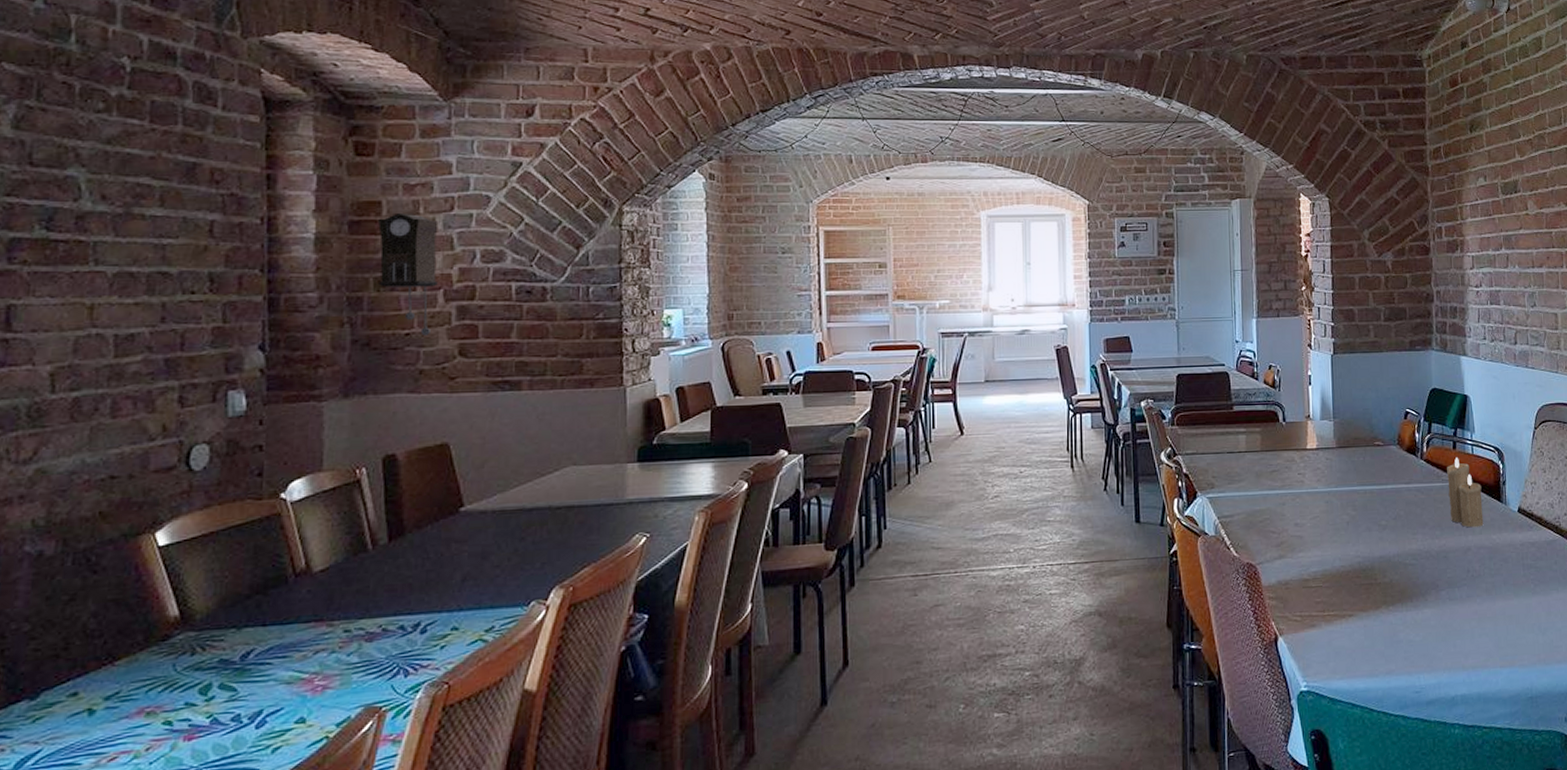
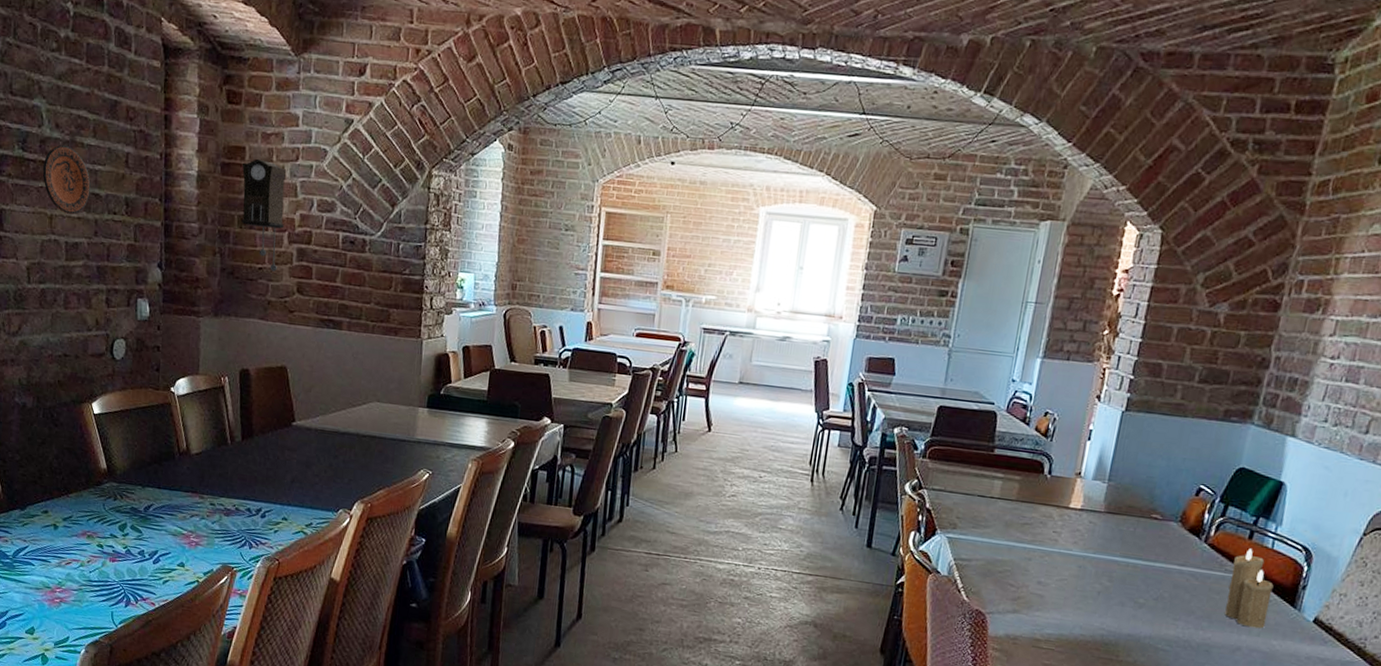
decorative plate: none [79,218,156,300] -> present [42,144,91,214]

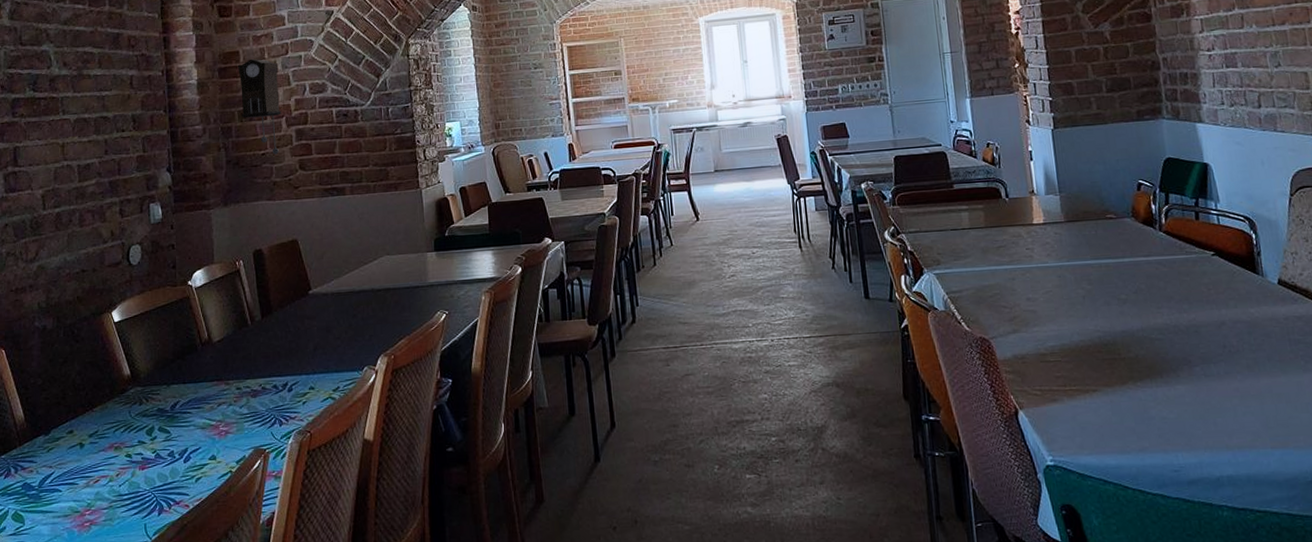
decorative plate: present [42,144,91,214] -> none [53,79,99,140]
candle: present [1225,549,1274,629] -> none [1190,228,1239,301]

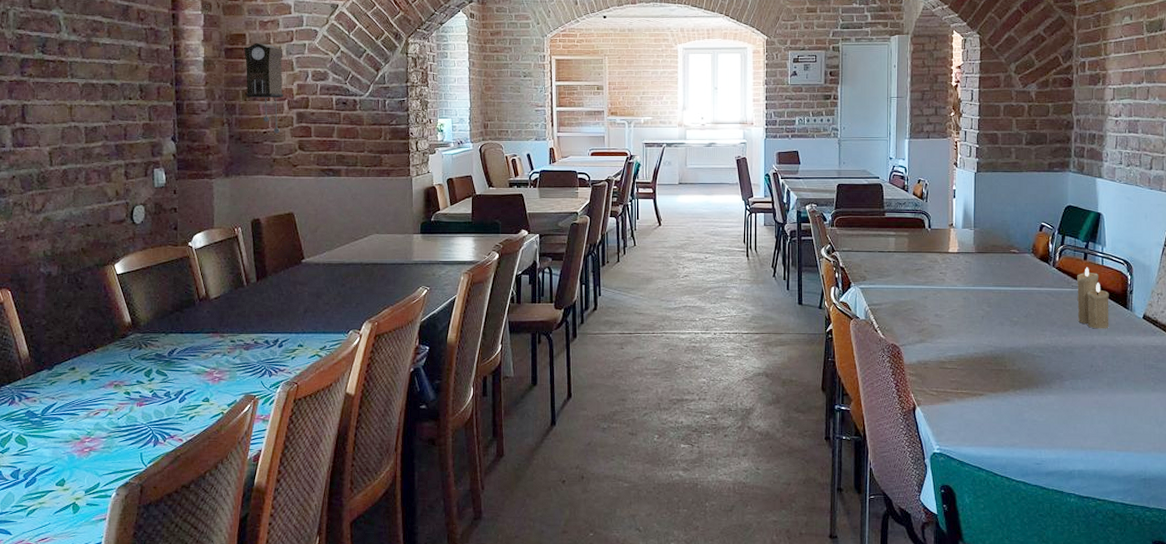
candle: none [1190,228,1239,301] -> present [1077,267,1109,329]

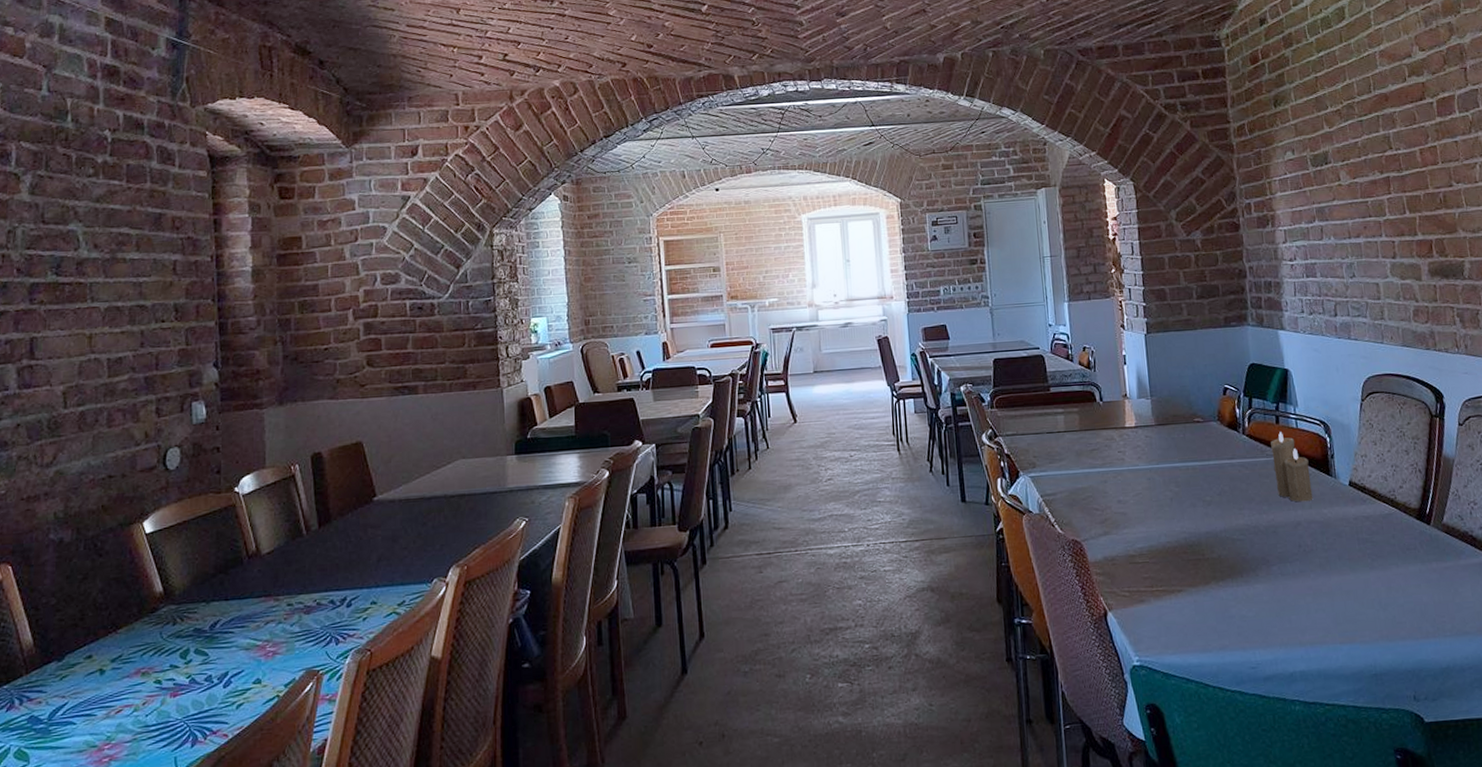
pendulum clock: present [243,42,284,134] -> none [299,245,348,350]

